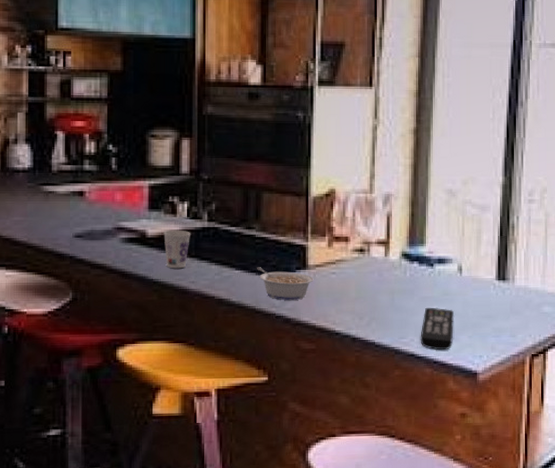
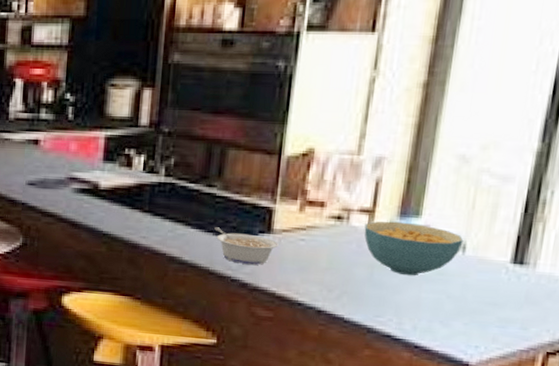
cup: present [163,229,191,269] -> none [117,183,146,223]
cereal bowl: none [383,250,460,298] -> present [364,221,464,276]
remote control: present [420,307,455,350] -> none [400,286,449,335]

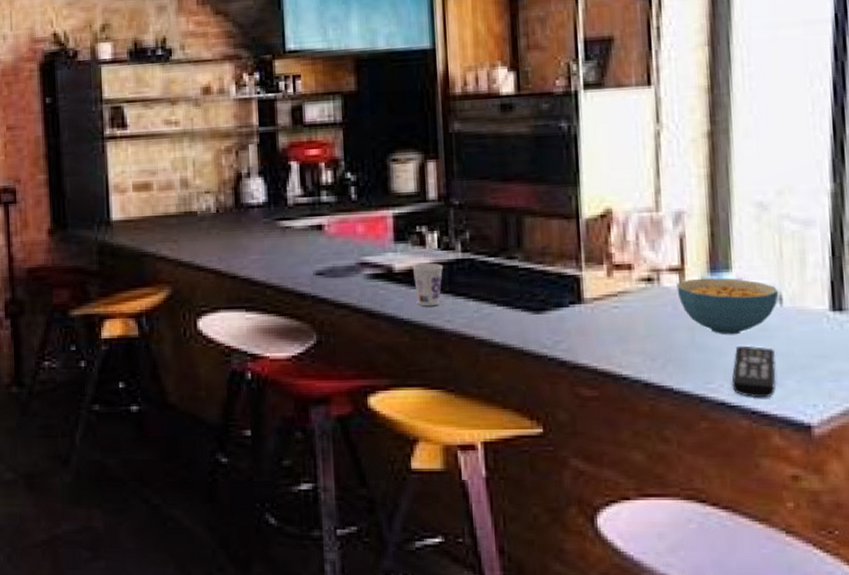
cup: none [117,183,146,223] -> present [412,262,444,307]
legume: present [214,227,279,265] -> none [522,302,592,340]
remote control: none [400,286,449,335] -> present [731,345,776,397]

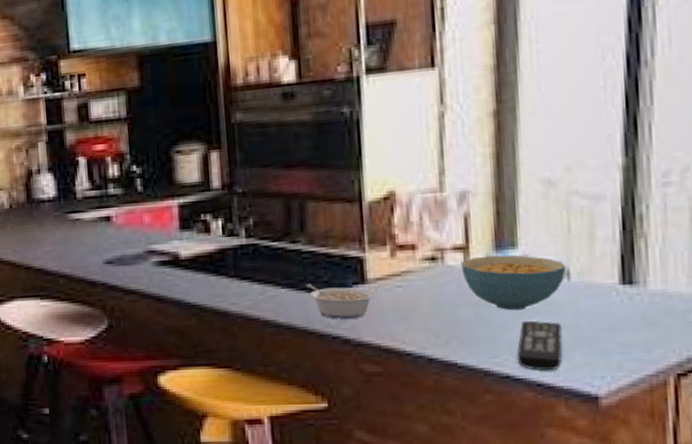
cup: present [412,262,444,307] -> none [198,249,229,291]
legume: none [522,302,592,340] -> present [306,284,375,319]

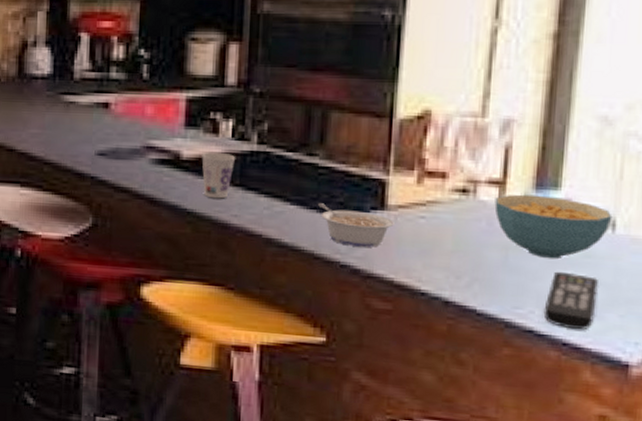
cup: none [198,249,229,291] -> present [201,152,236,199]

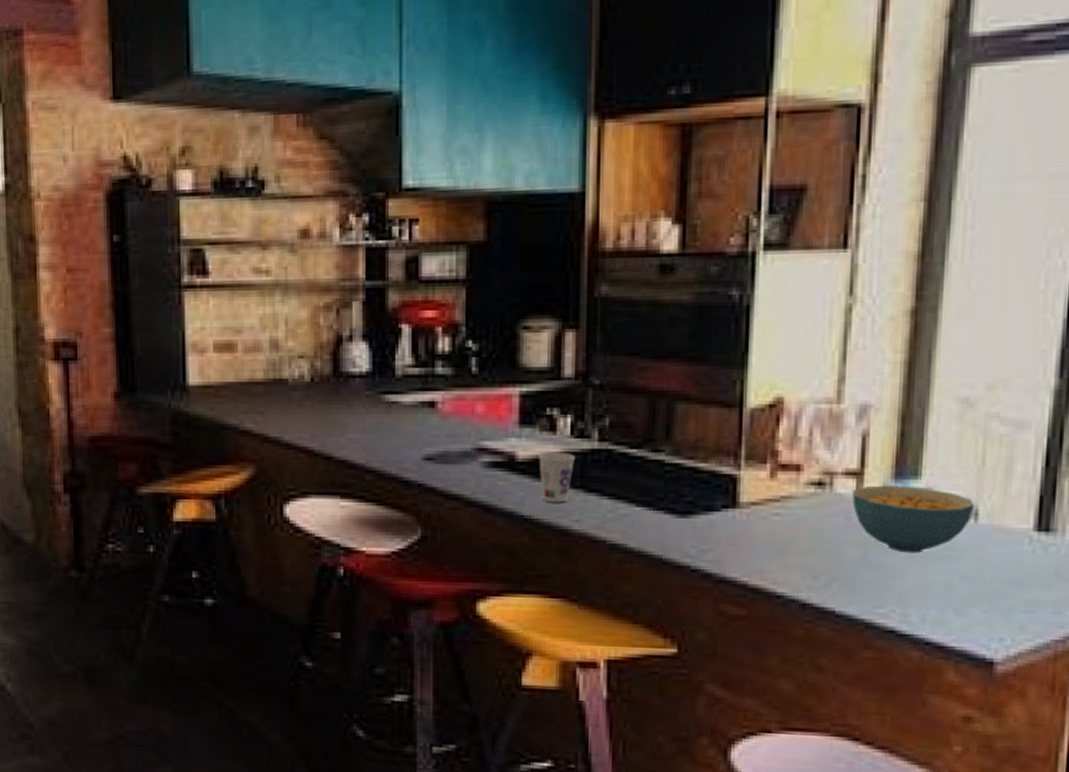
legume: present [318,203,394,248] -> none [666,503,747,549]
remote control: present [543,271,599,329] -> none [905,566,962,627]

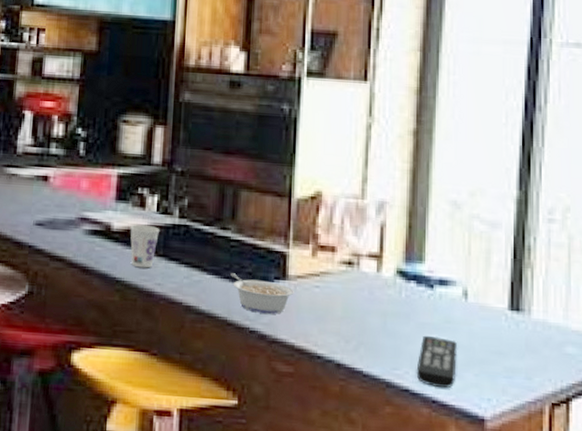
legume: none [666,503,747,549] -> present [231,273,294,314]
cereal bowl: present [852,485,975,554] -> none [374,267,465,325]
remote control: none [905,566,962,627] -> present [416,335,458,388]

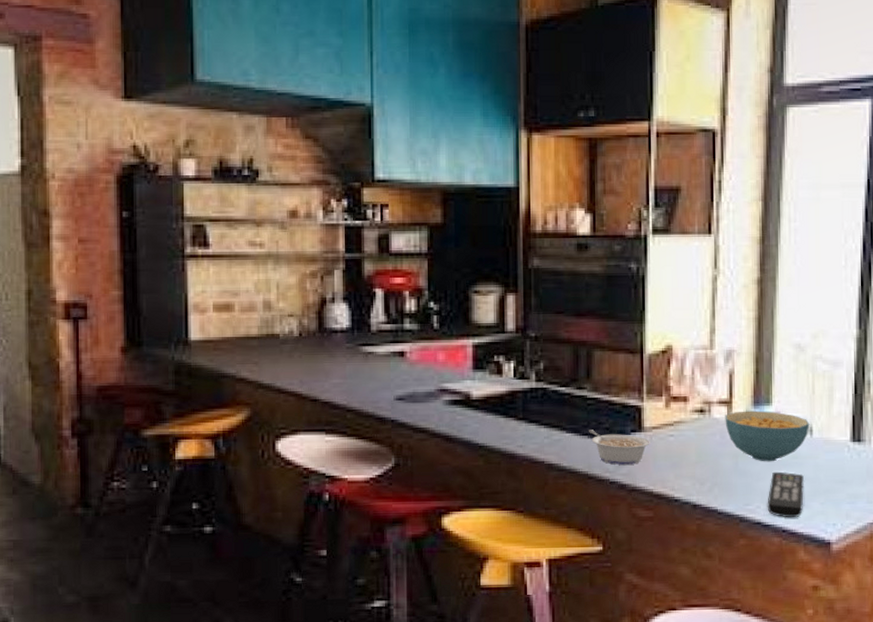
cup: present [130,224,160,268] -> none [489,391,519,432]
cereal bowl: none [374,267,465,325] -> present [725,410,810,462]

